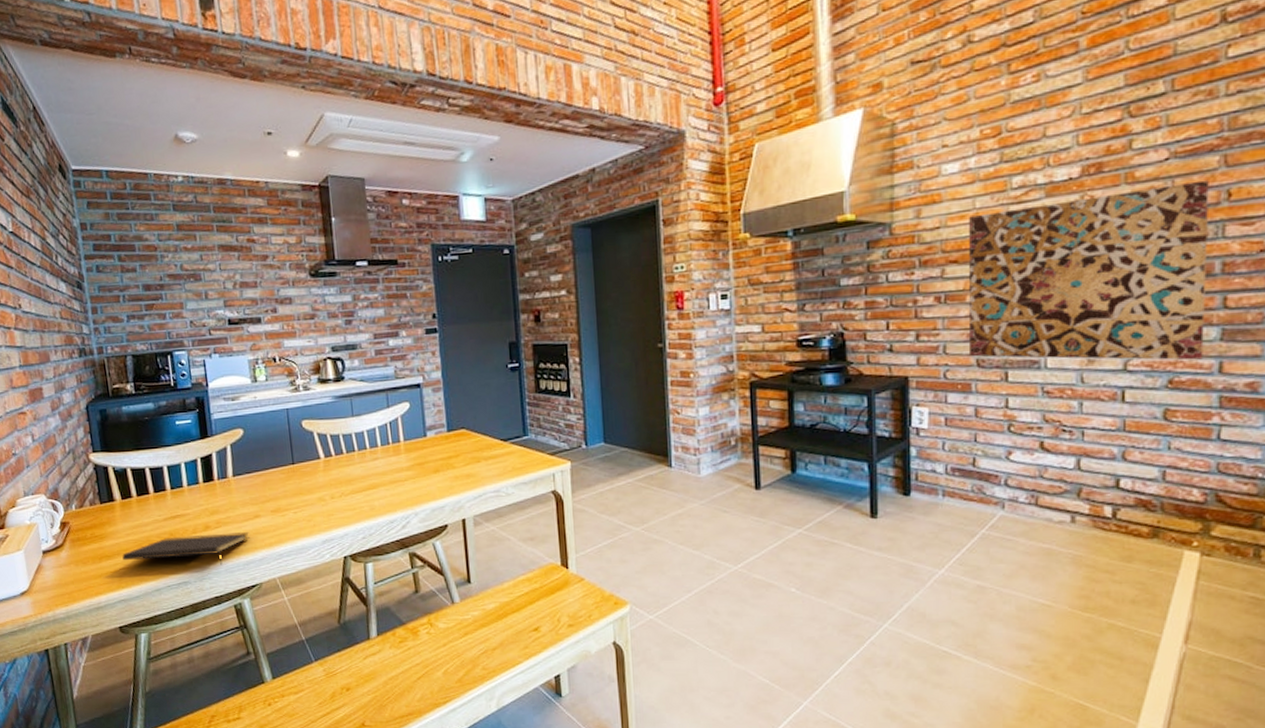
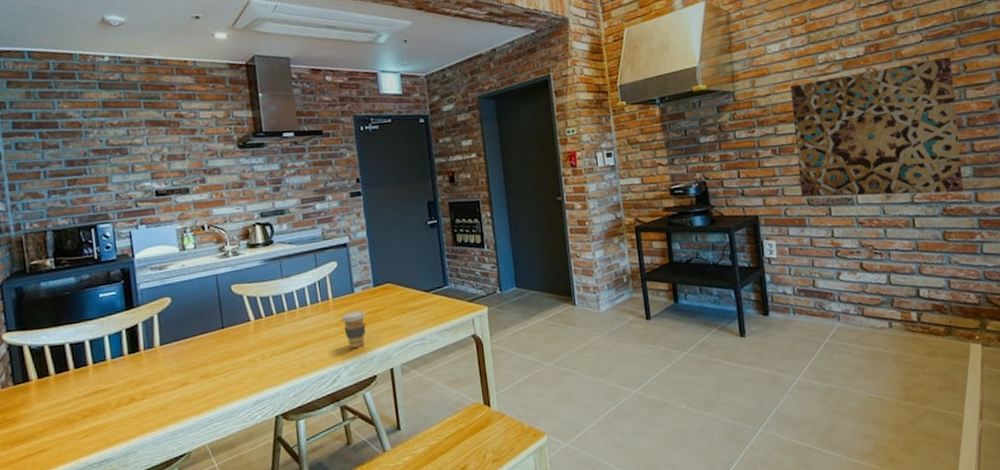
notepad: present [122,532,250,565] -> none [37,401,178,443]
coffee cup: none [412,455,438,495] -> present [341,310,366,349]

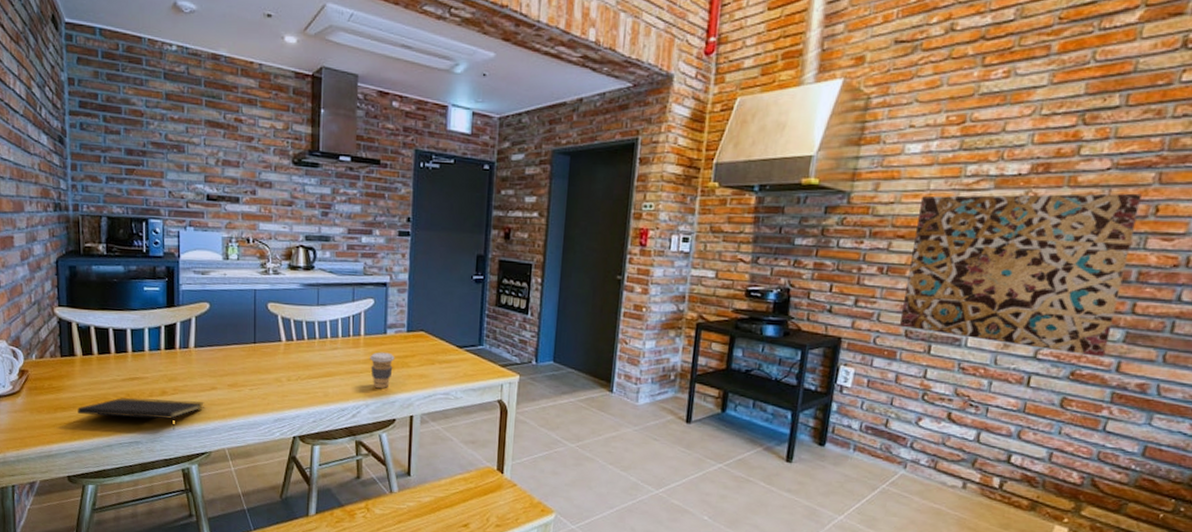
notepad: none [37,401,178,443] -> present [77,398,204,430]

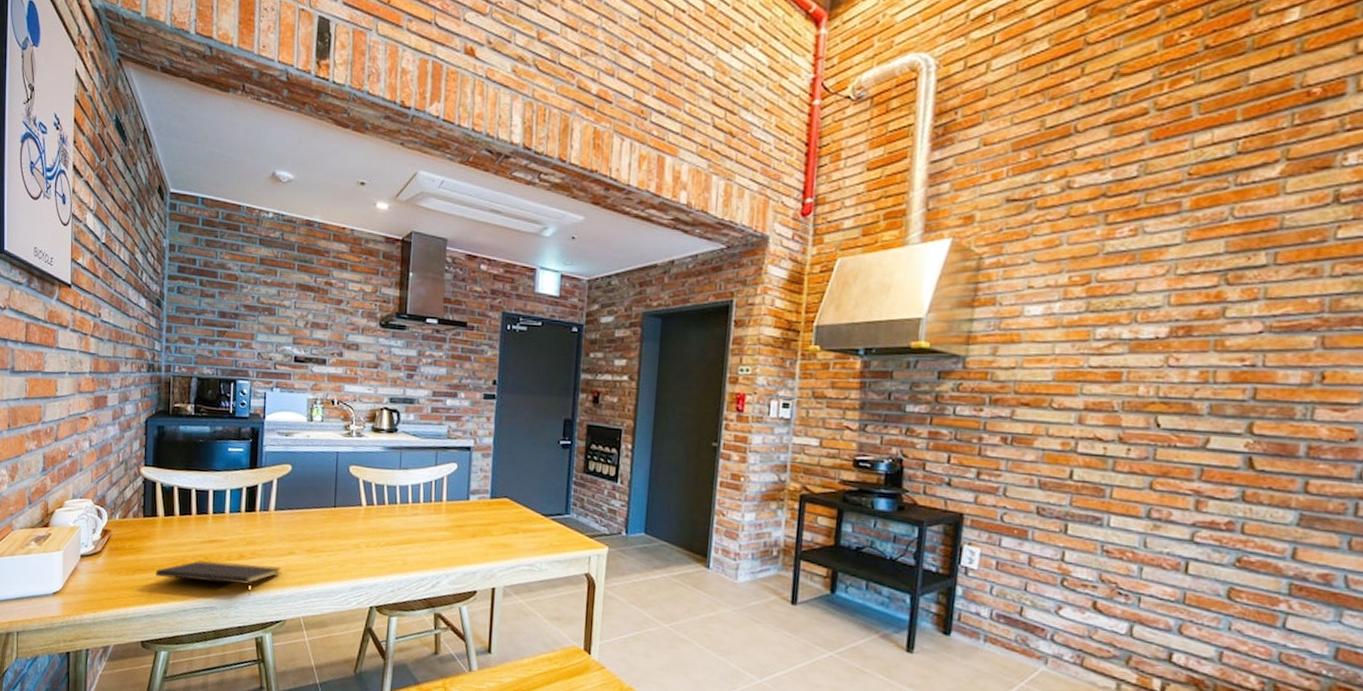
coffee cup: present [370,352,395,389] -> none [451,519,477,558]
wall art: present [899,193,1142,357] -> none [1029,358,1303,542]

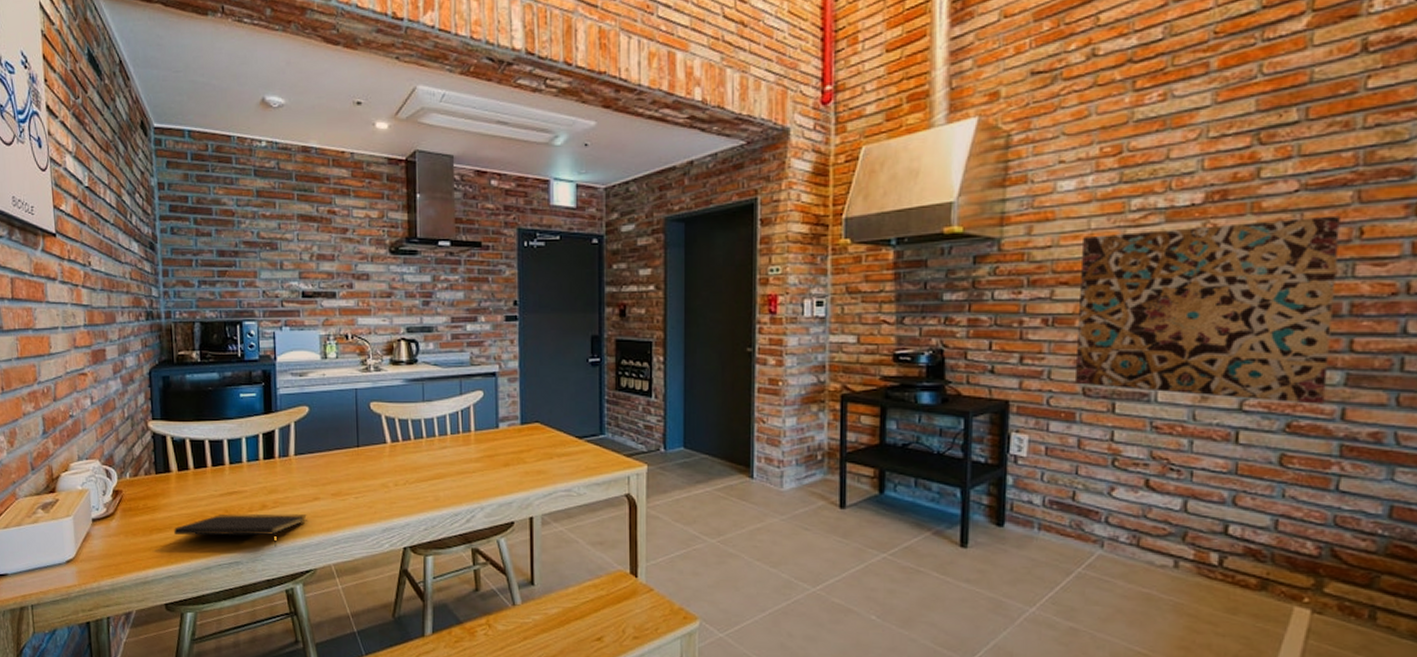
wall art: none [1029,358,1303,542] -> present [1074,215,1341,404]

